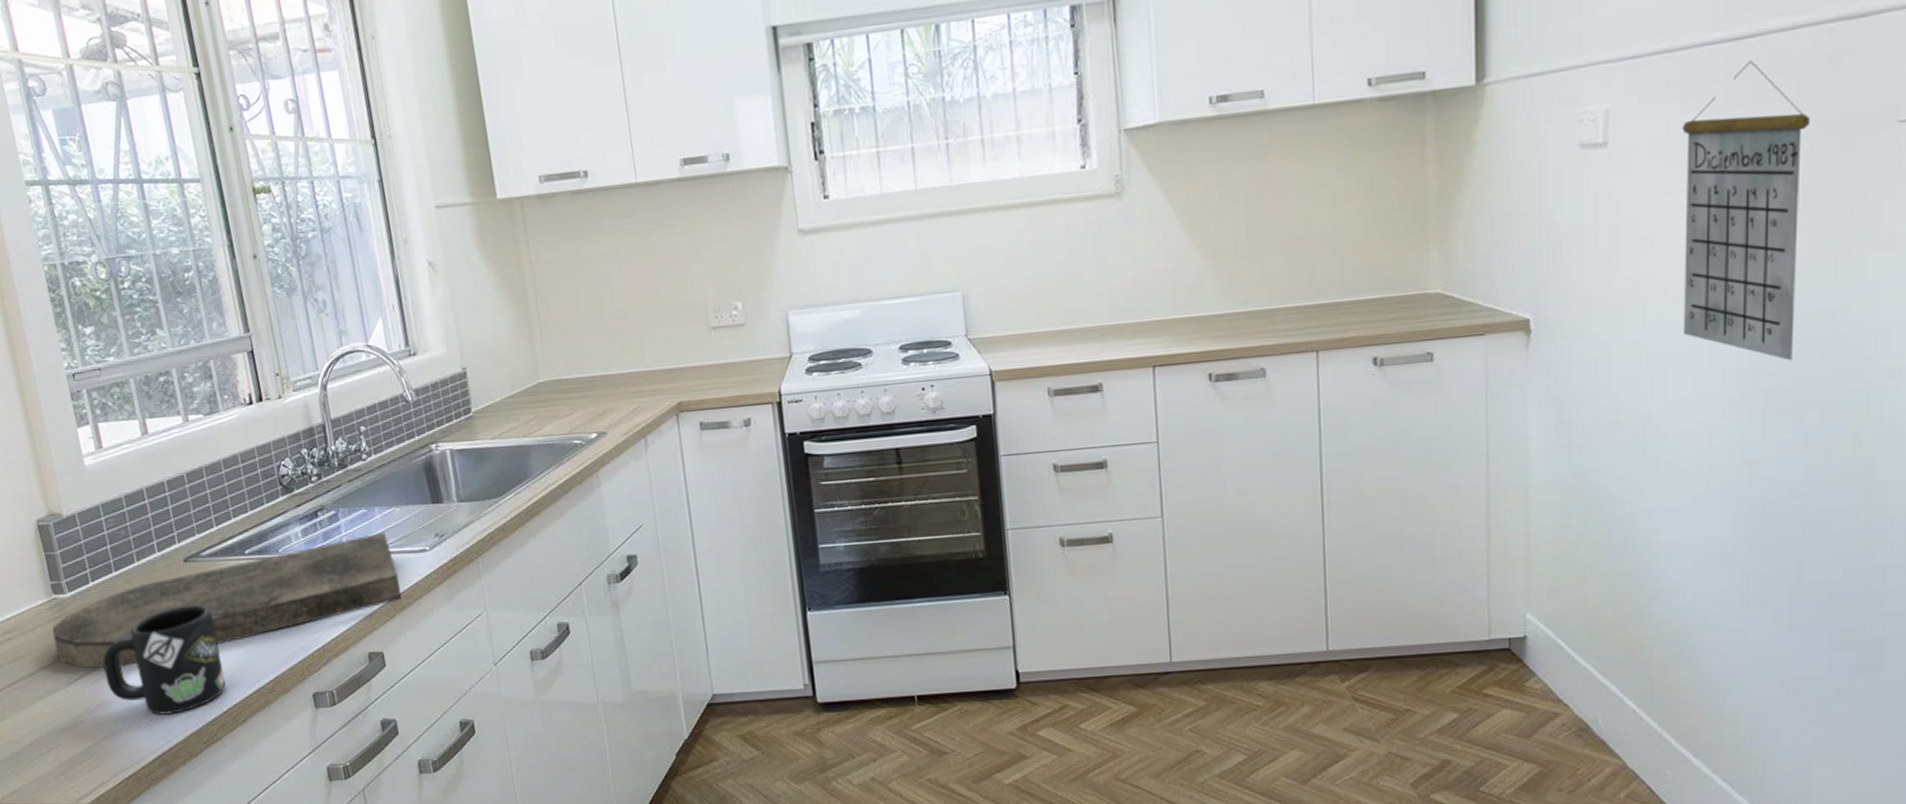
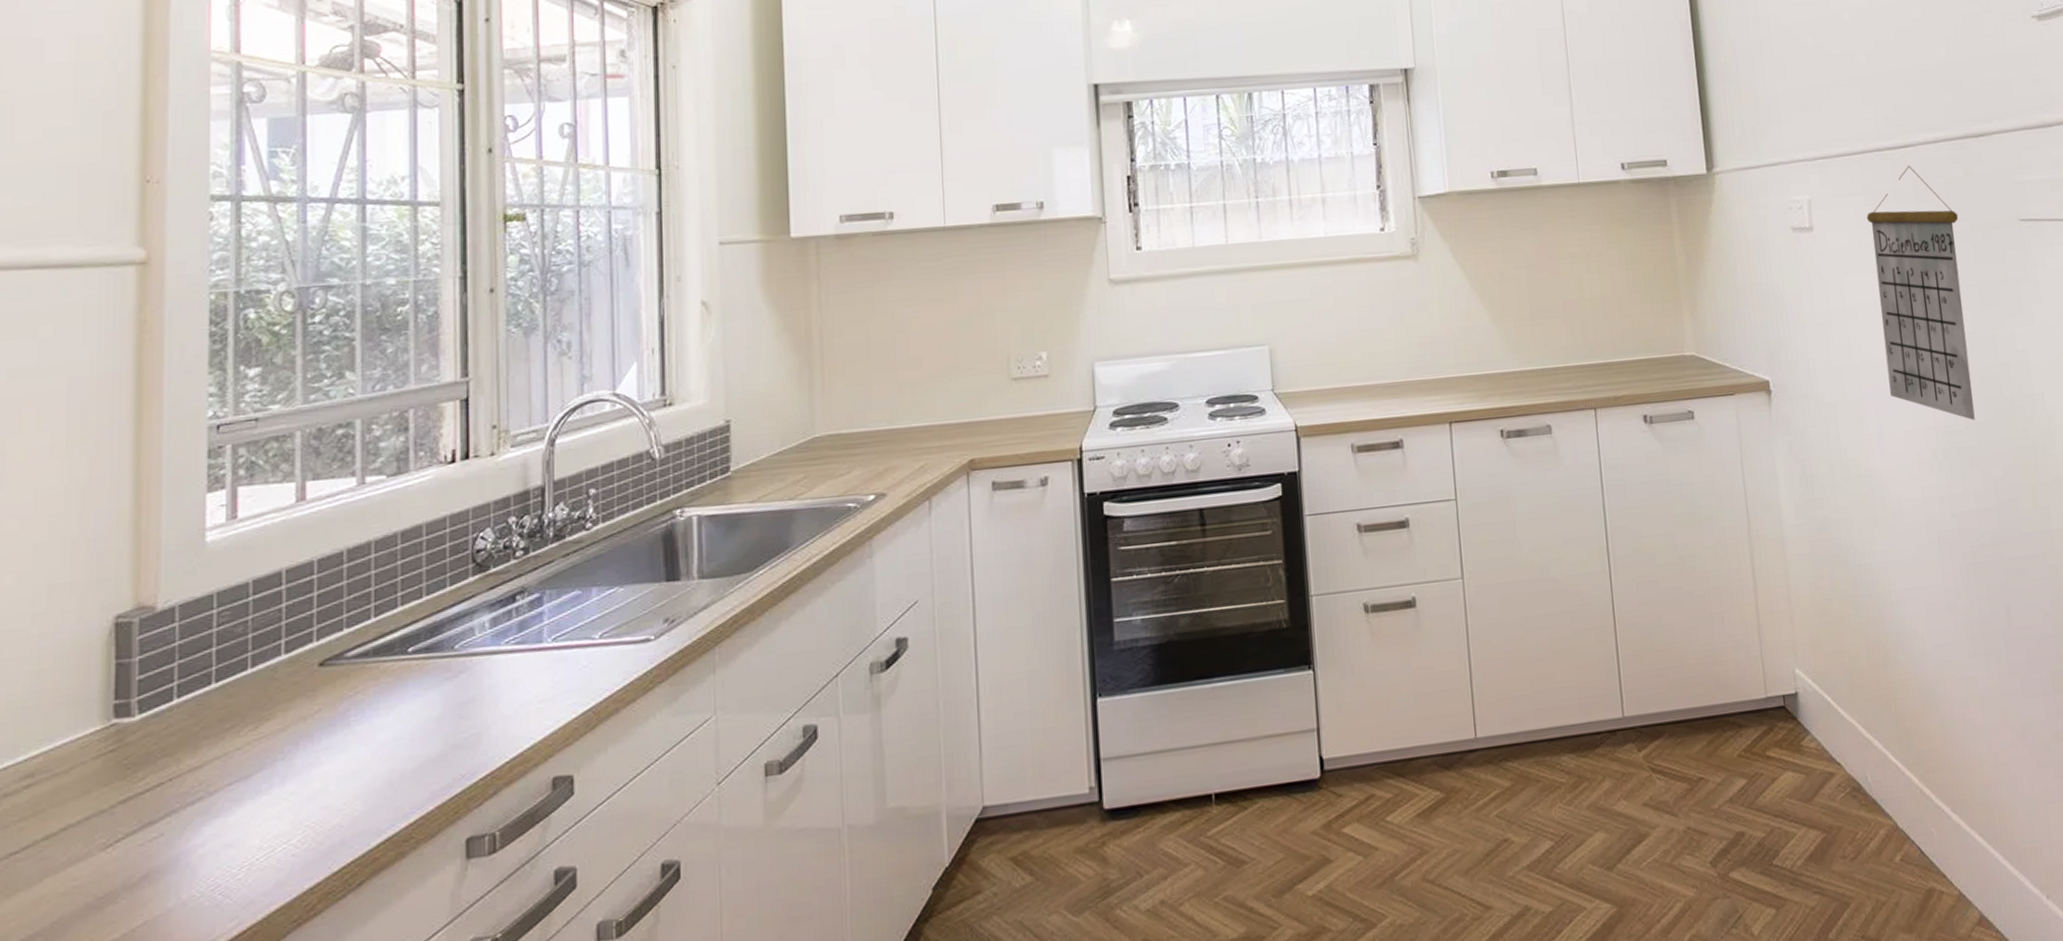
cutting board: present [52,533,402,669] -> none [97,619,609,823]
mug: present [102,605,226,715] -> none [165,724,343,884]

